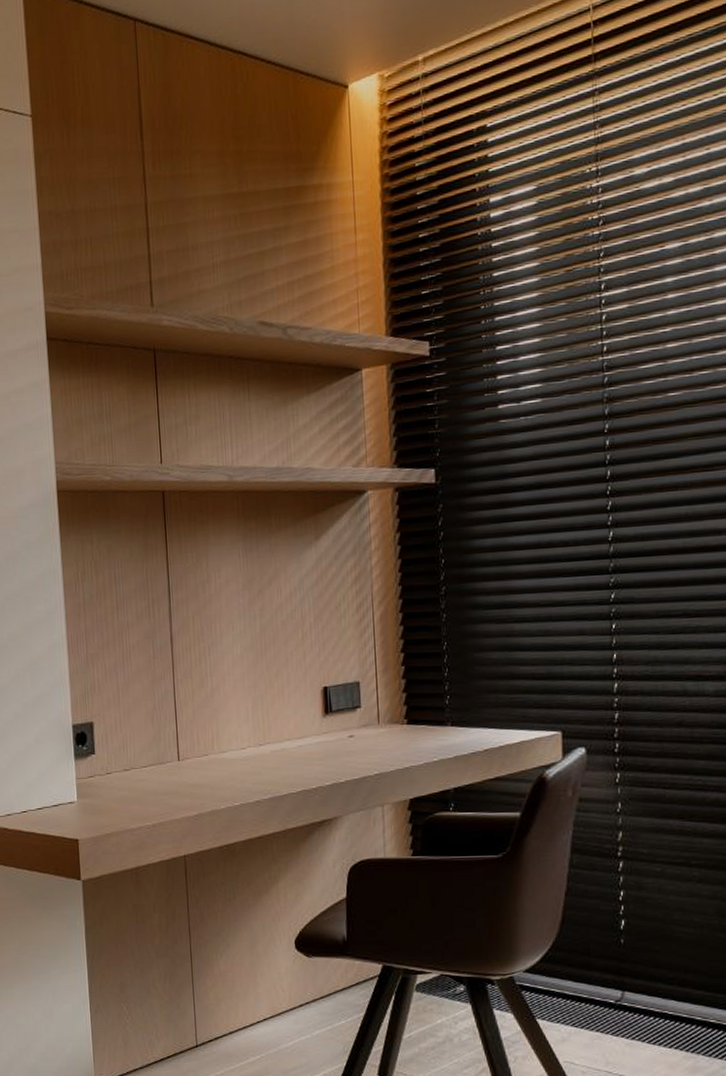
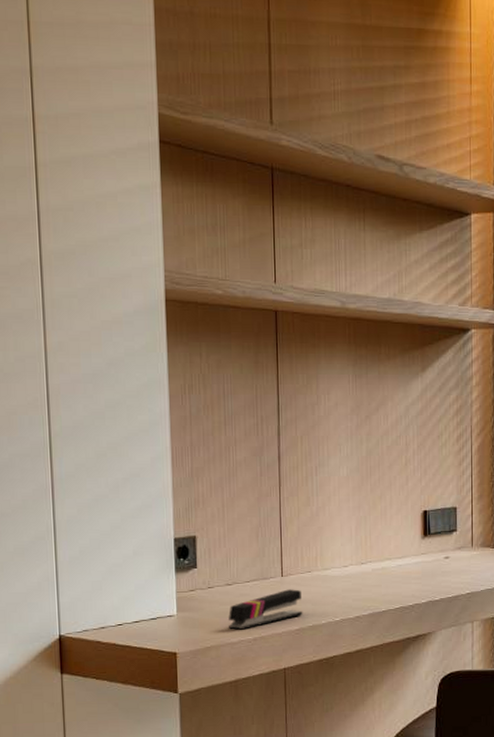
stapler: none [127,773,201,816] -> present [228,589,303,630]

